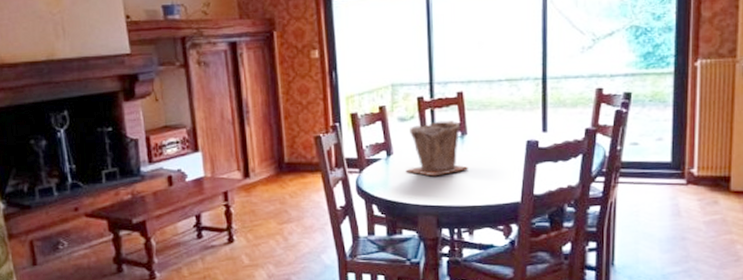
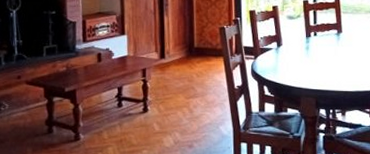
plant pot: present [406,120,468,177] -> none [292,20,342,65]

